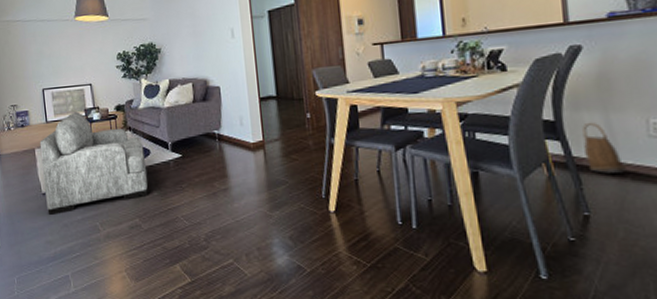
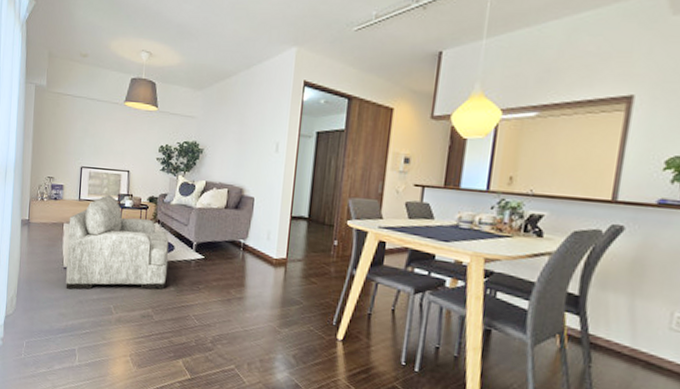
basket: present [582,122,626,174] -> none [601,303,639,359]

